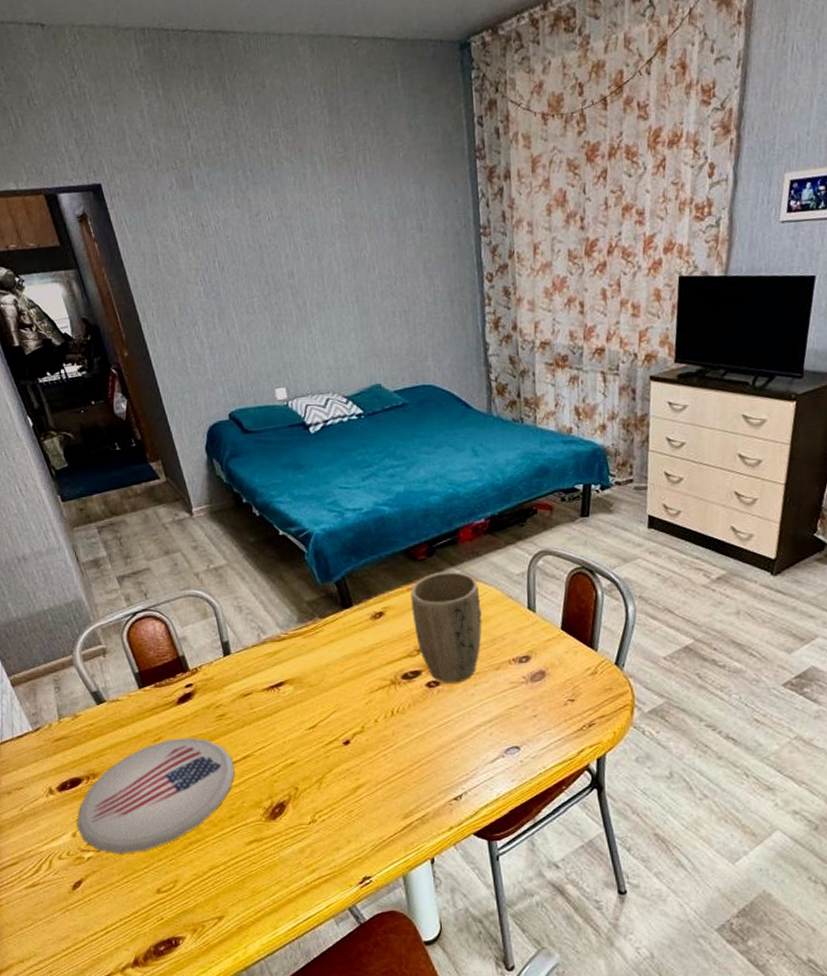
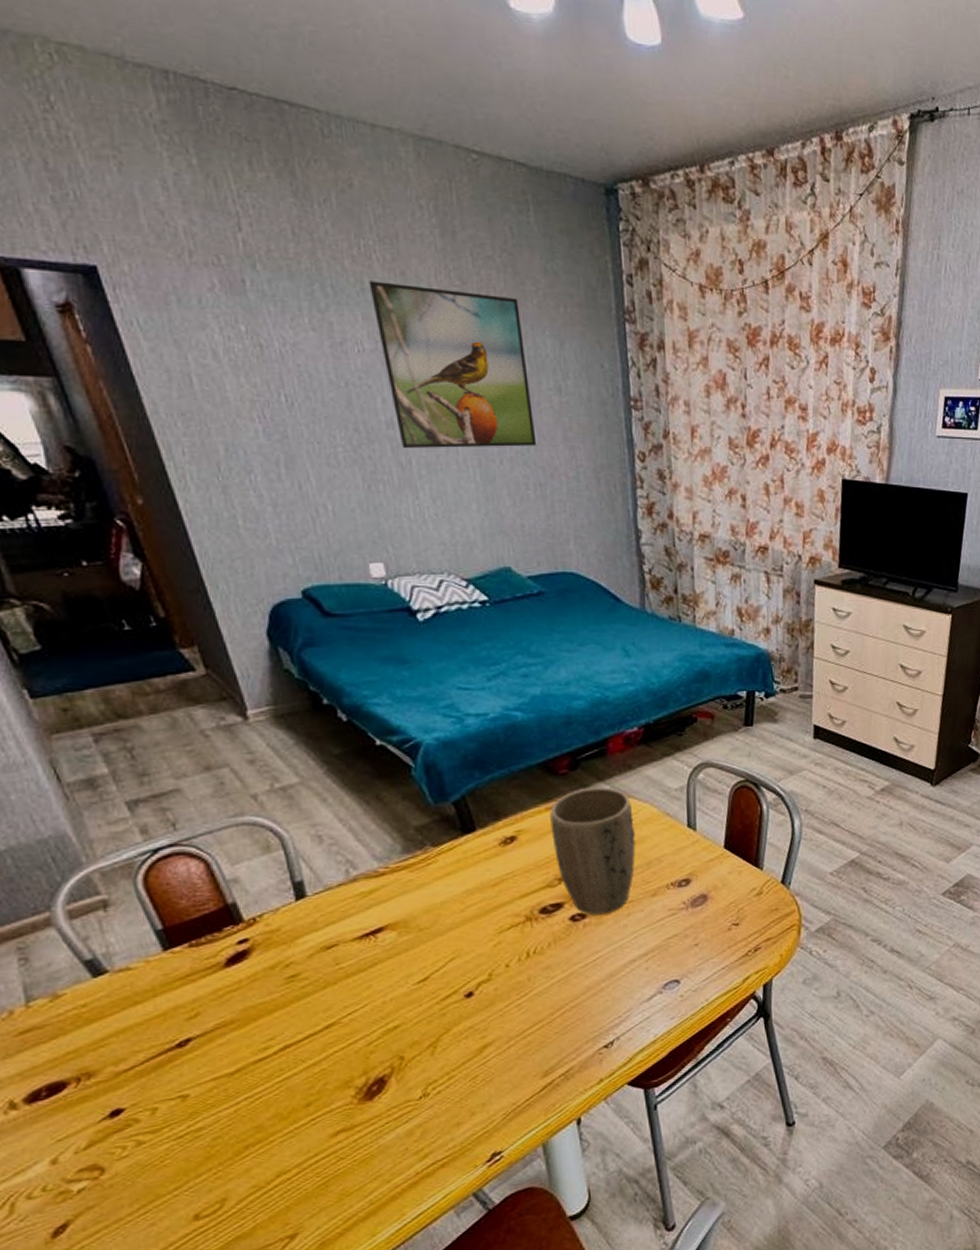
plate: present [77,738,235,853] -> none [59,1008,314,1178]
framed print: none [276,154,402,294] -> present [368,281,537,449]

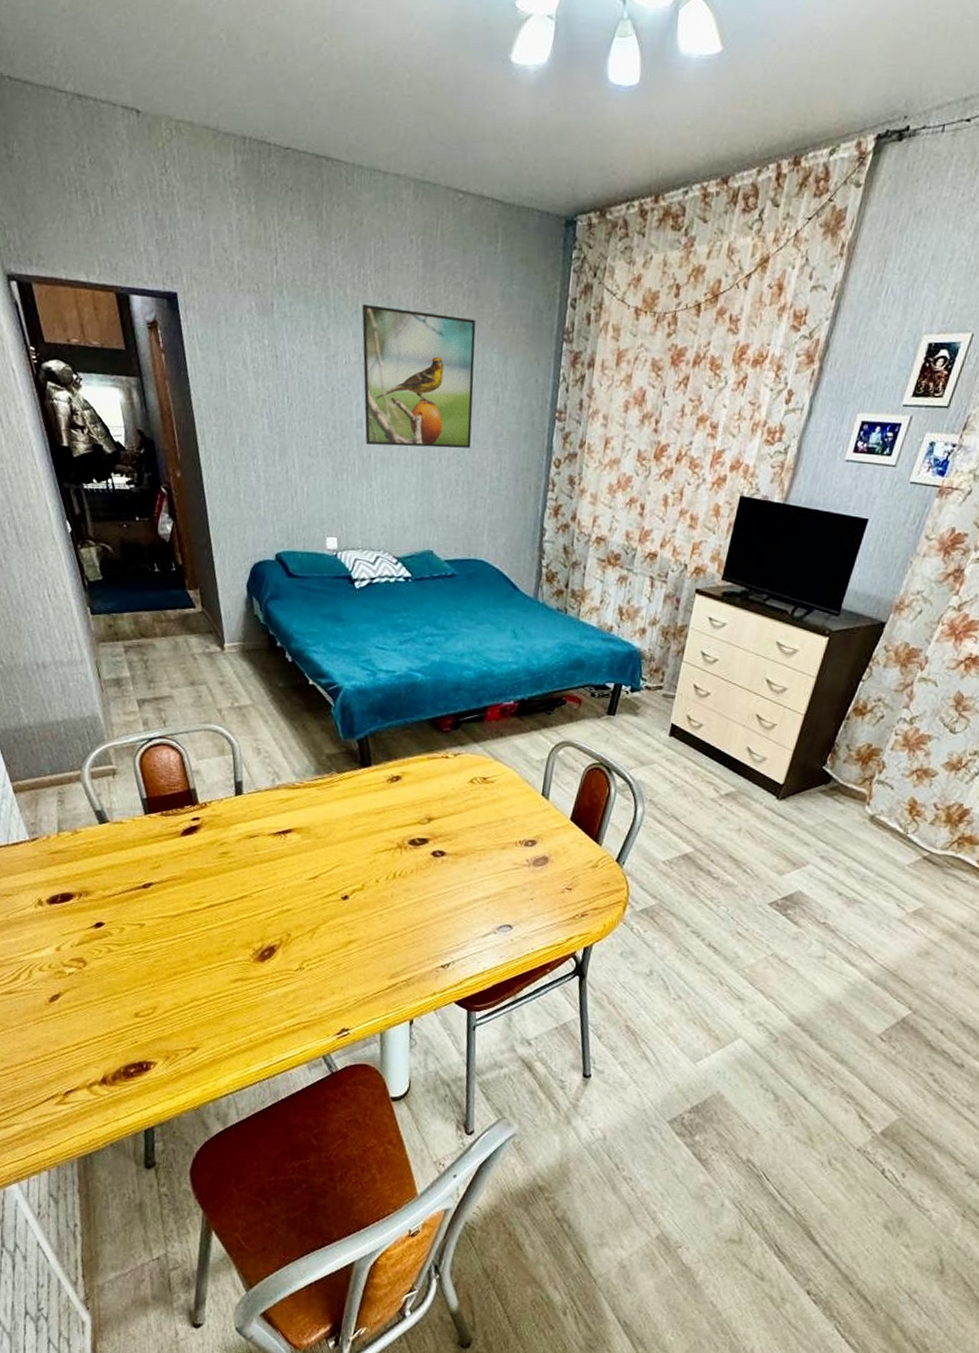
plant pot: present [550,787,636,916] -> none [428,747,497,856]

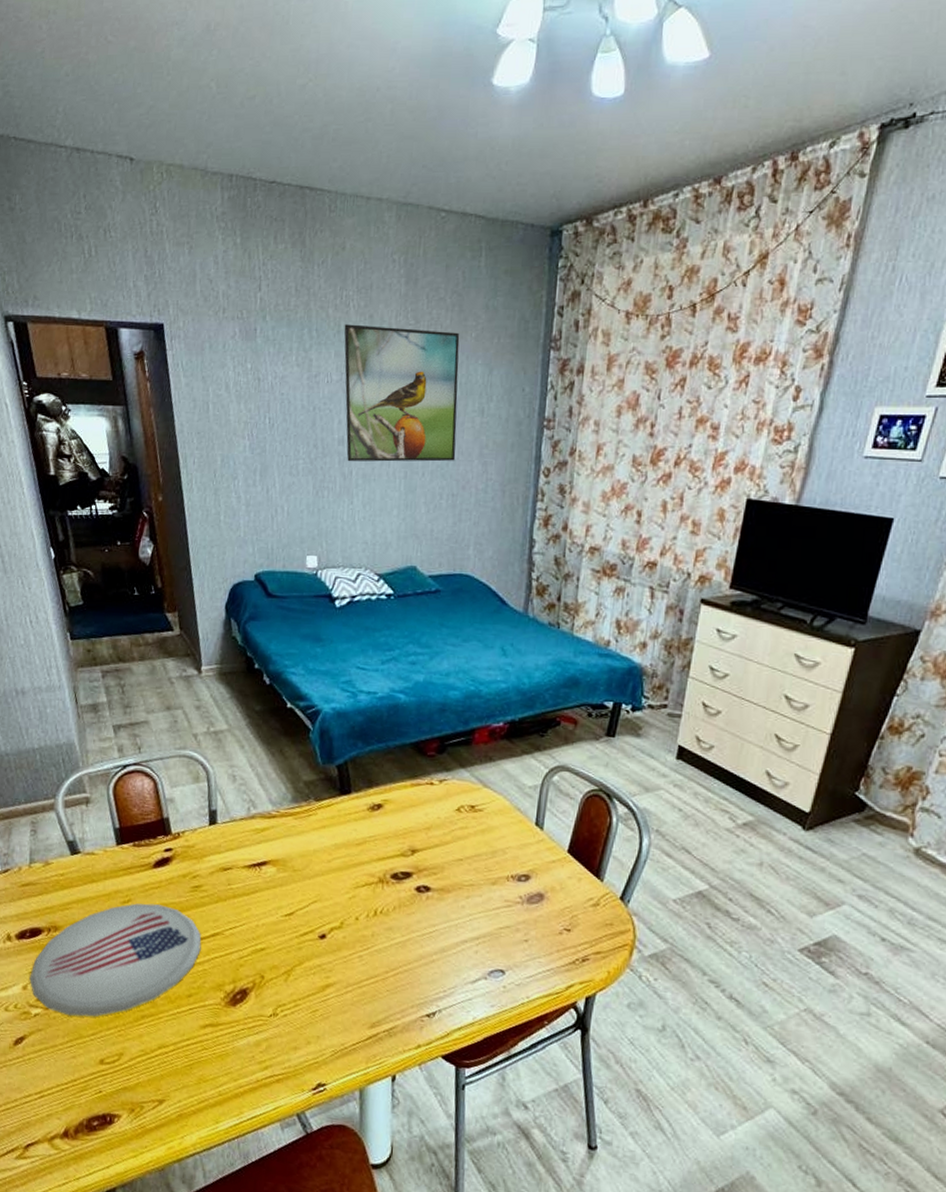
plate: none [62,869,230,974] -> present [29,903,202,1017]

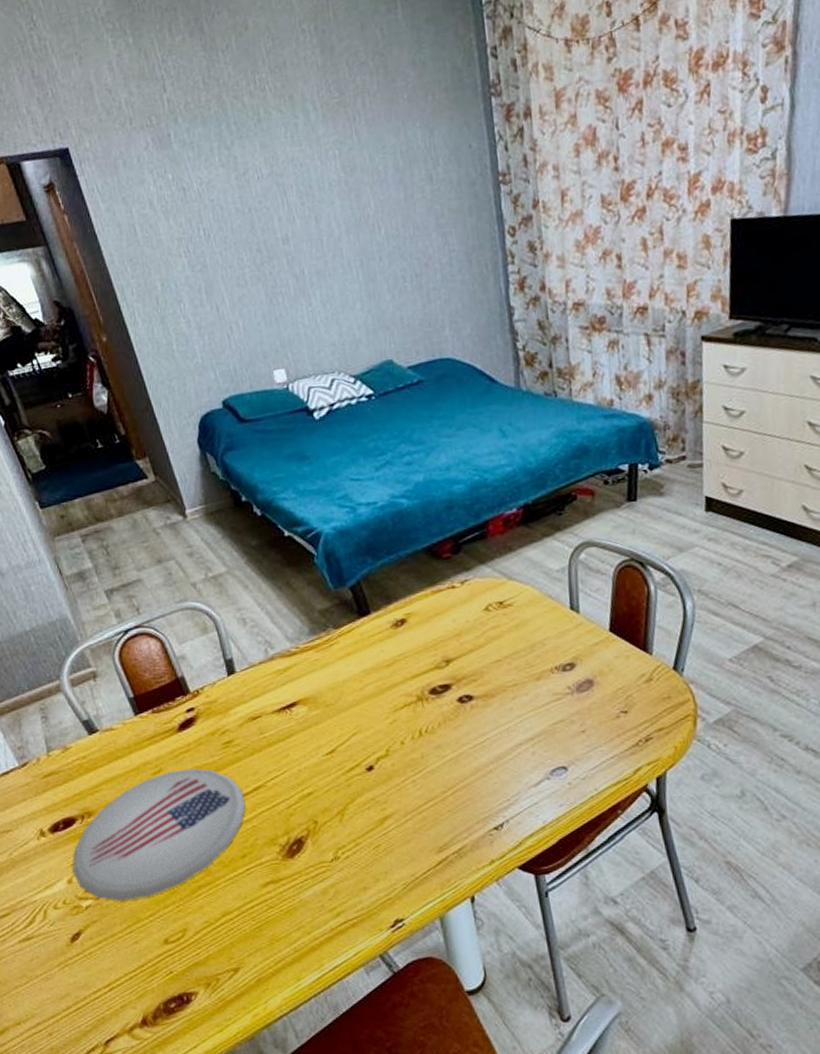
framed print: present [344,324,460,462] -> none [264,96,412,261]

